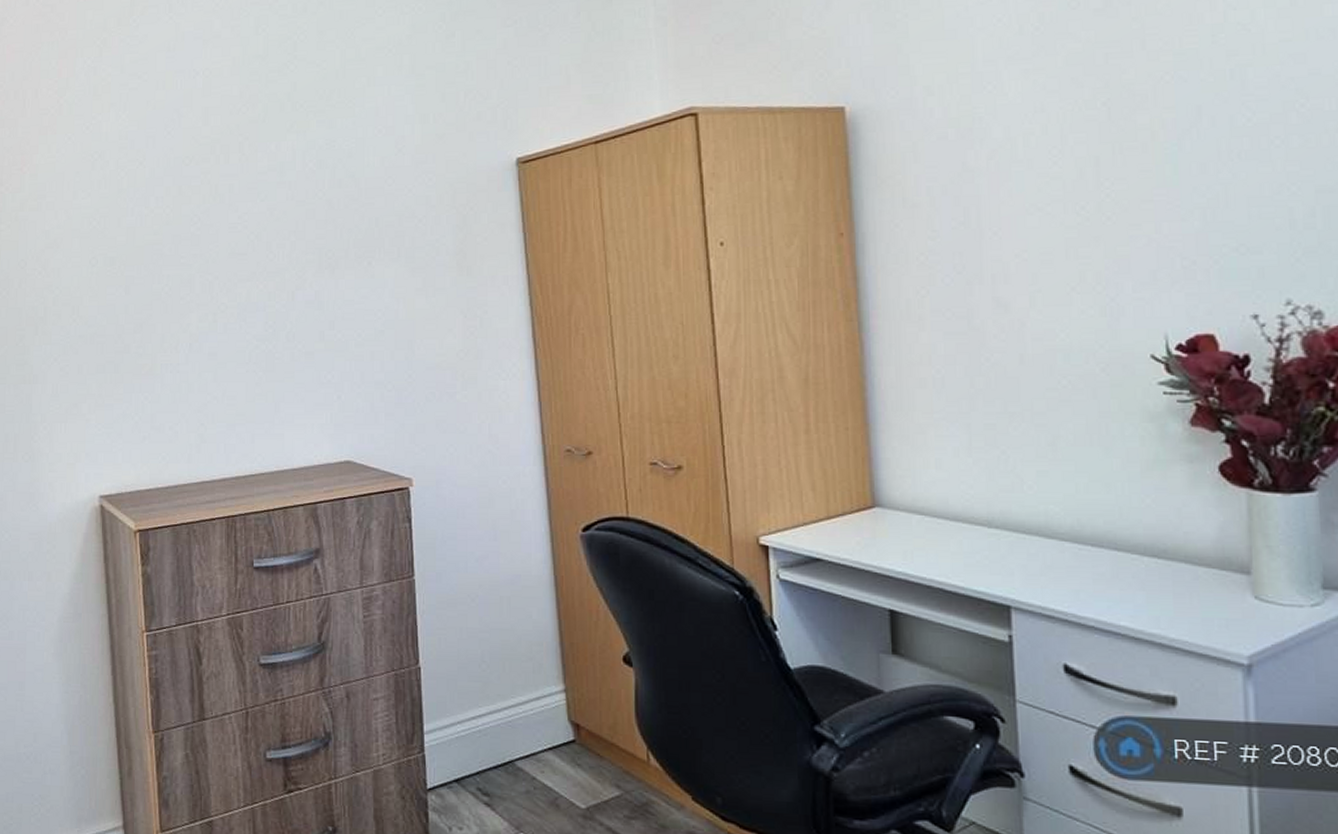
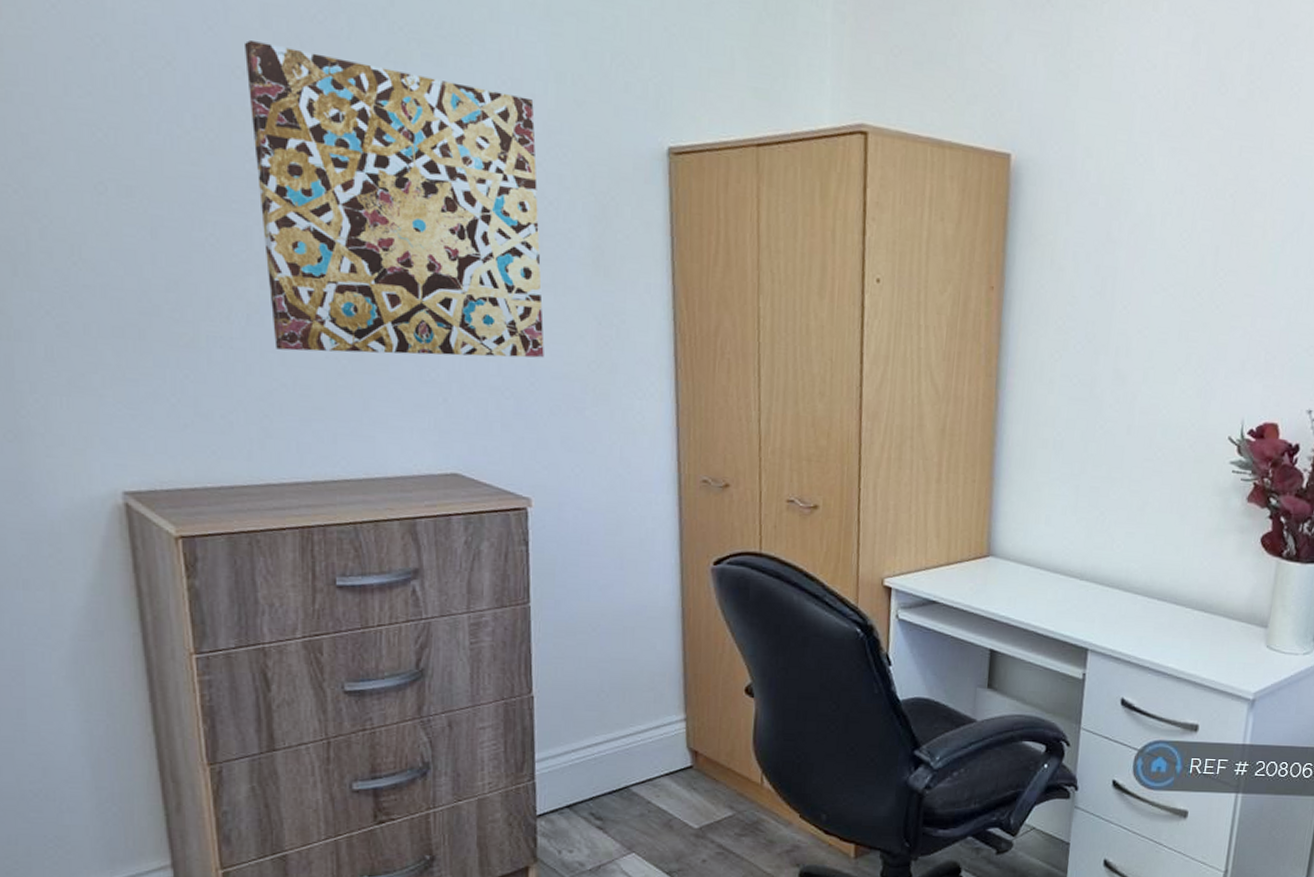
wall art: none [191,135,419,369] -> present [243,40,544,358]

